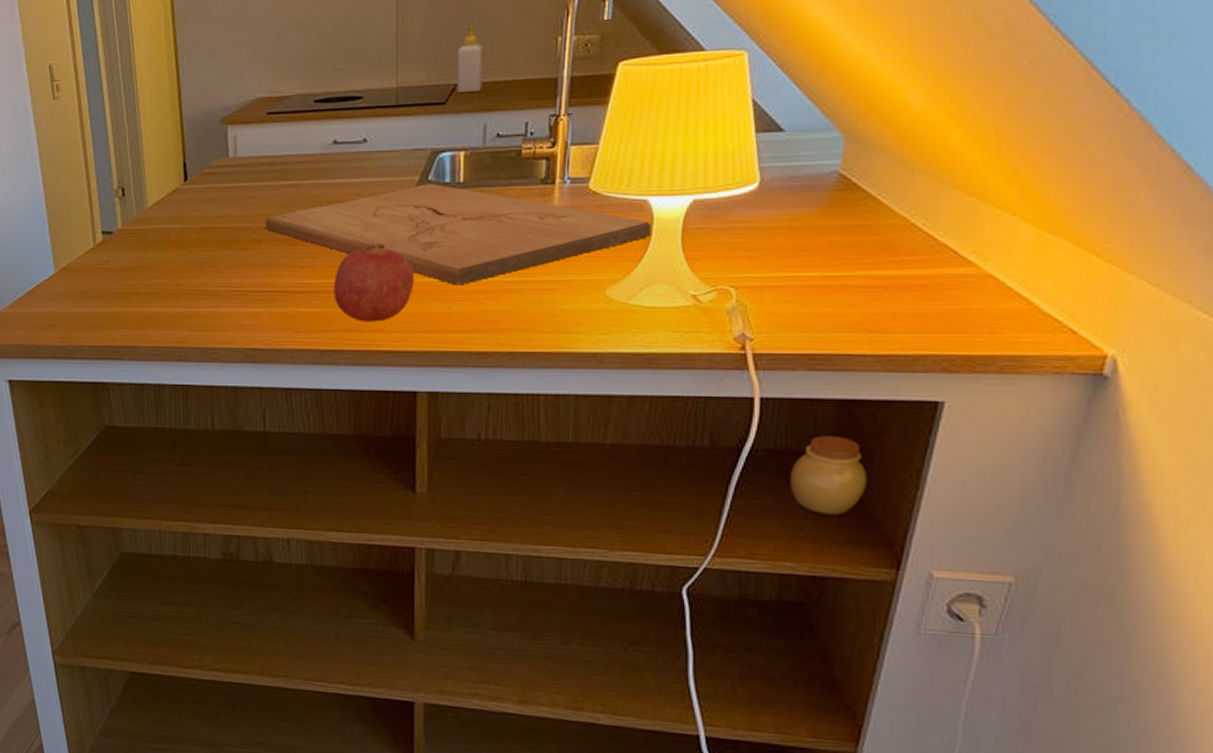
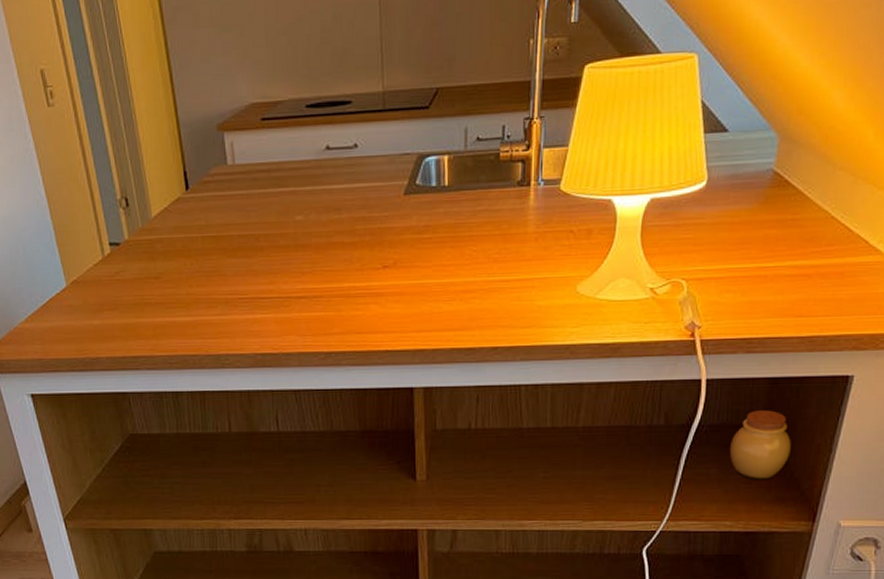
cutting board: present [265,183,652,285] -> none [266,187,616,286]
fruit: present [333,243,415,322] -> none [334,247,407,324]
soap bottle: present [456,26,484,94] -> none [438,28,462,98]

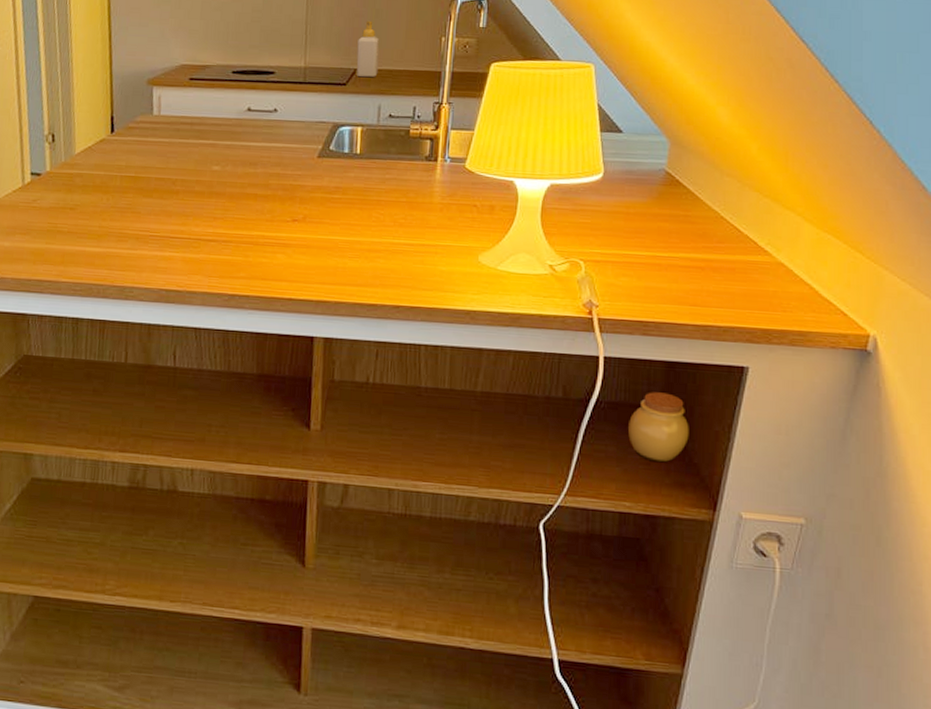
soap bottle: none [438,28,462,98] -> present [356,20,380,78]

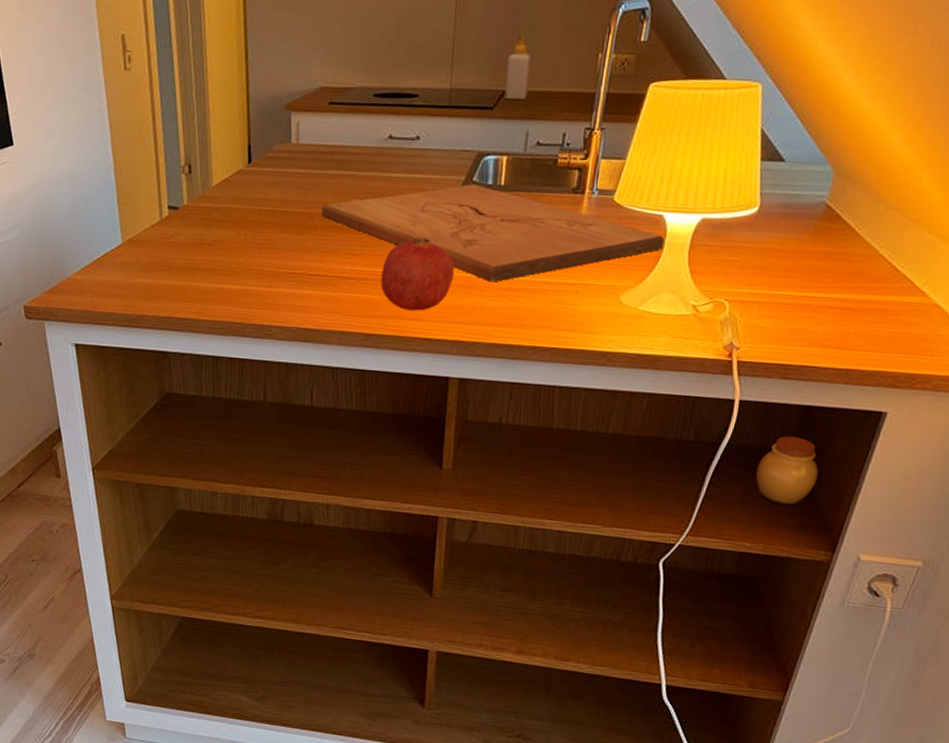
cutting board: none [183,152,517,244] -> present [321,183,665,282]
fruit: none [243,201,316,272] -> present [380,237,455,311]

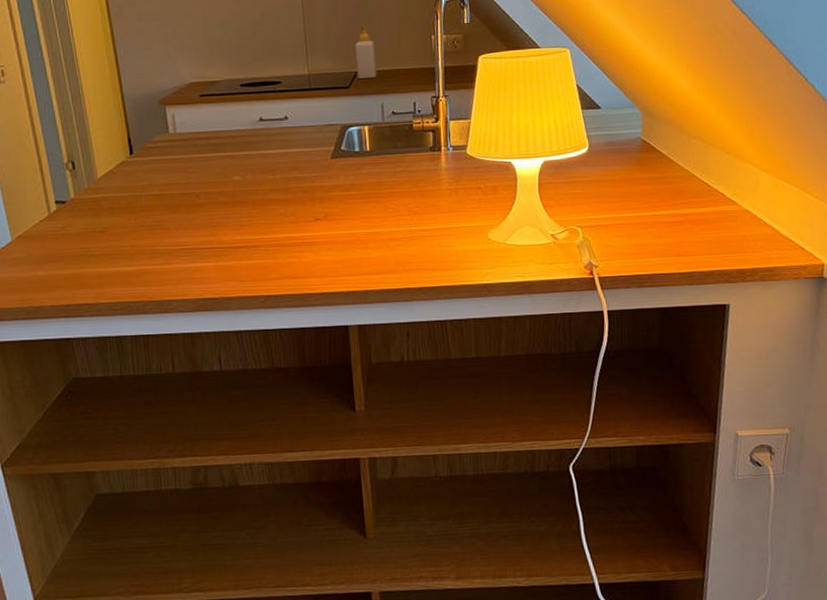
cutting board: present [321,183,665,282] -> none [206,152,517,235]
fruit: present [380,237,455,311] -> none [270,203,338,270]
jar: present [755,436,819,506] -> none [634,336,687,398]

